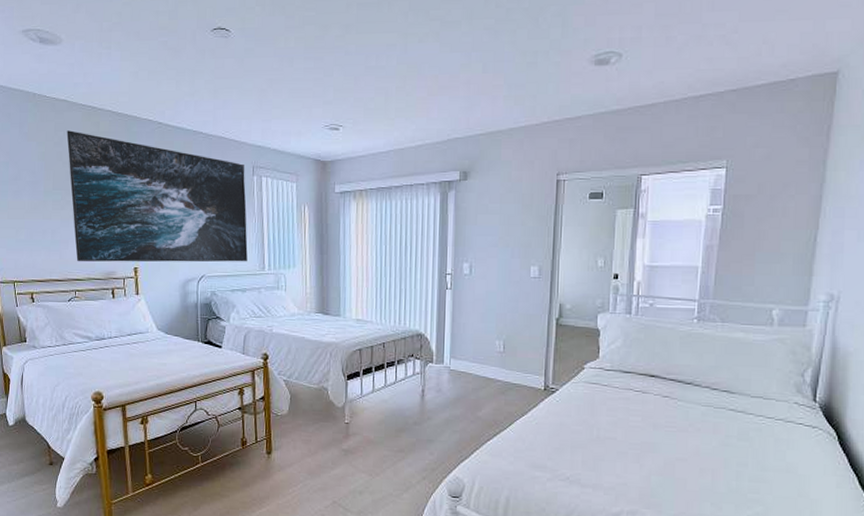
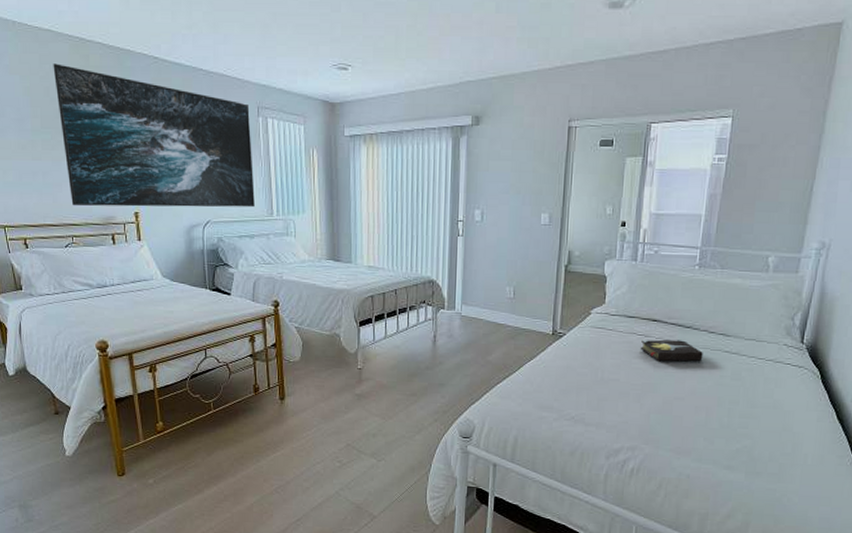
hardback book: none [637,396,706,420] -> present [640,339,703,362]

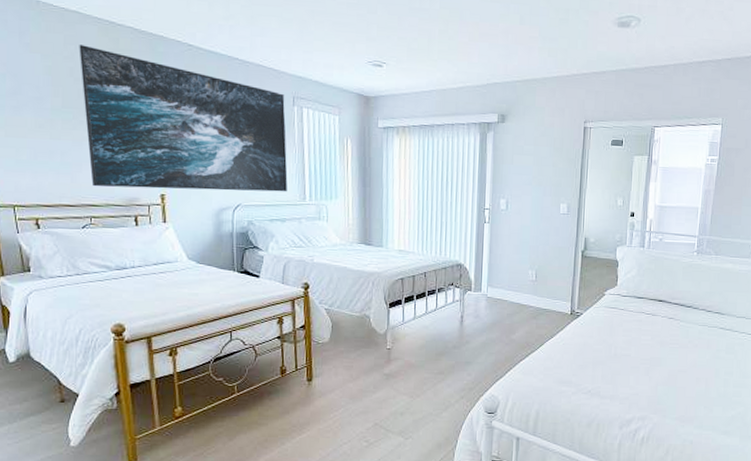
hardback book: present [640,339,703,362] -> none [648,318,702,338]

